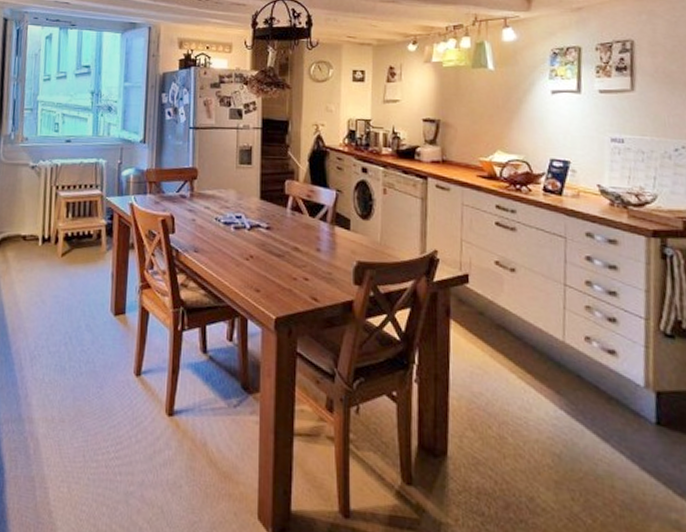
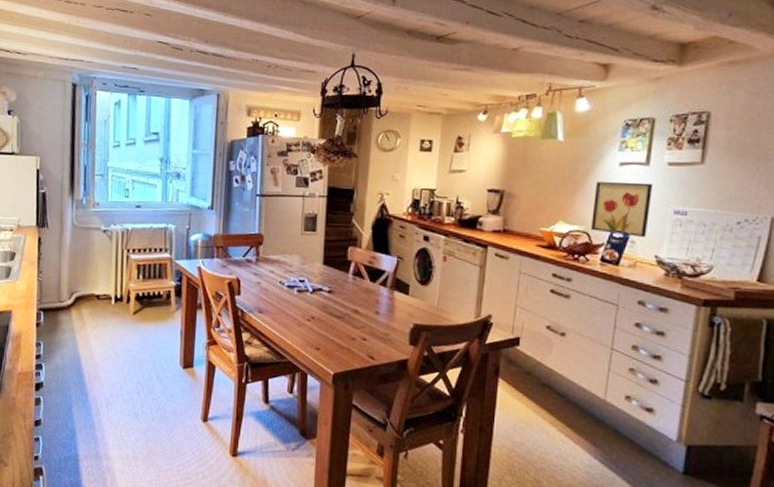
wall art: none [529,110,588,166] -> present [591,182,654,237]

